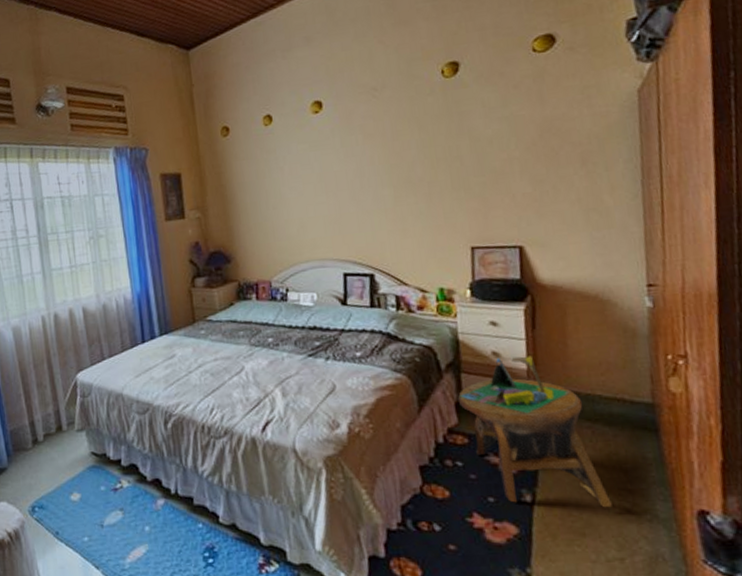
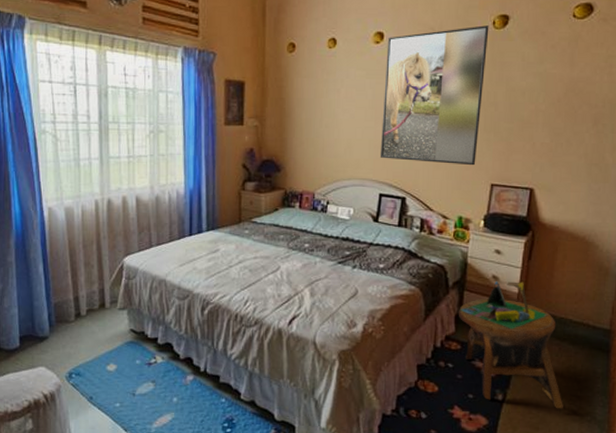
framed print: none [327,76,449,234] -> present [379,25,489,166]

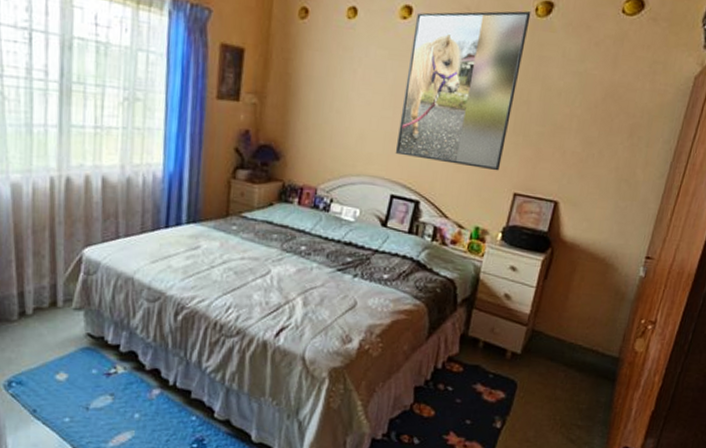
side table: present [458,281,563,409] -> none [463,300,565,438]

